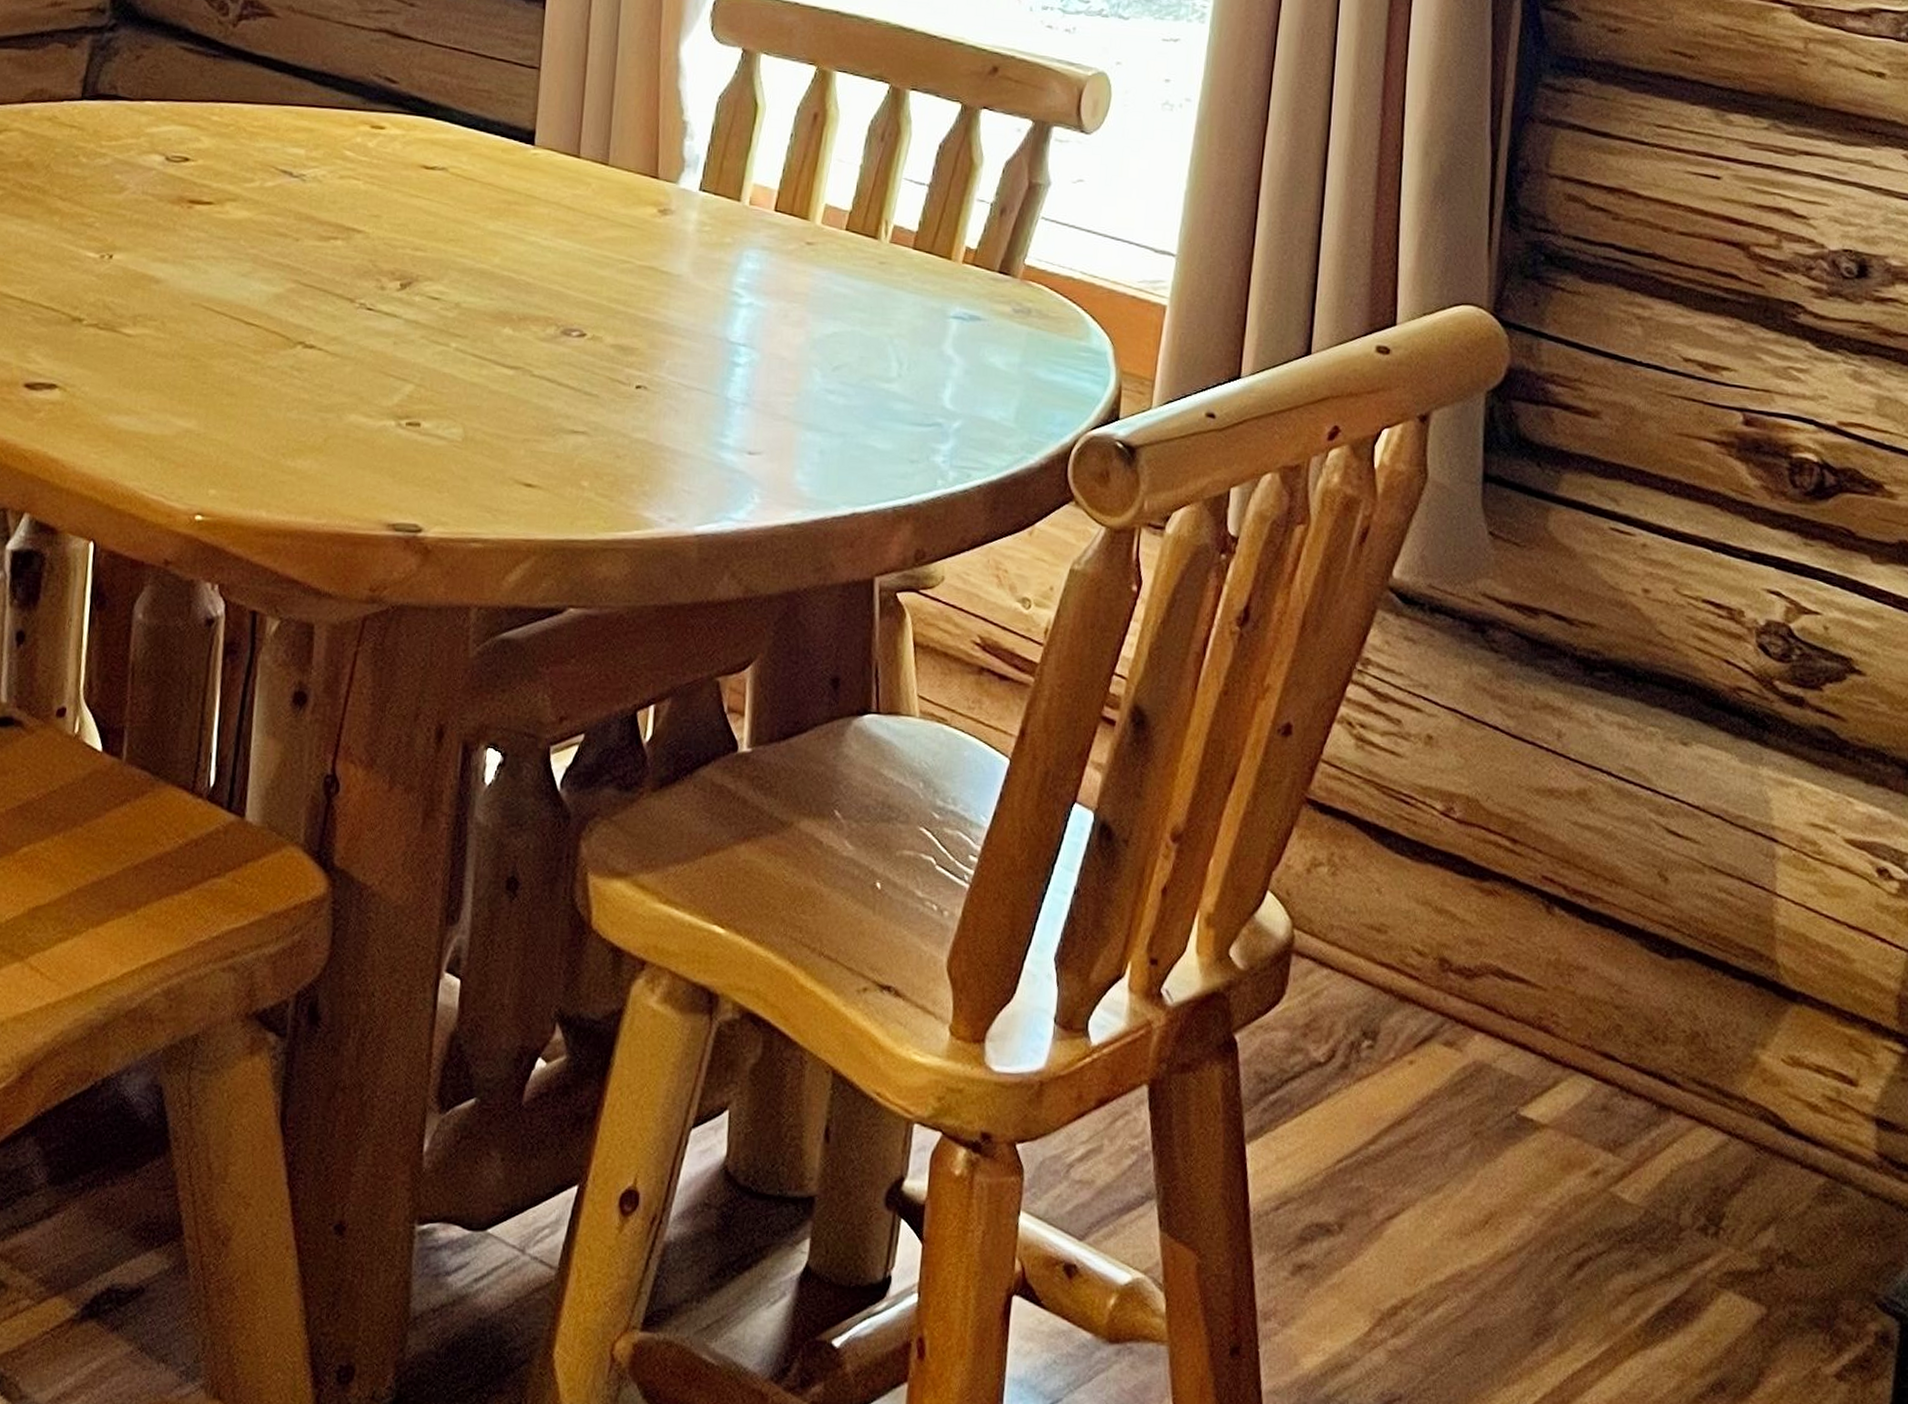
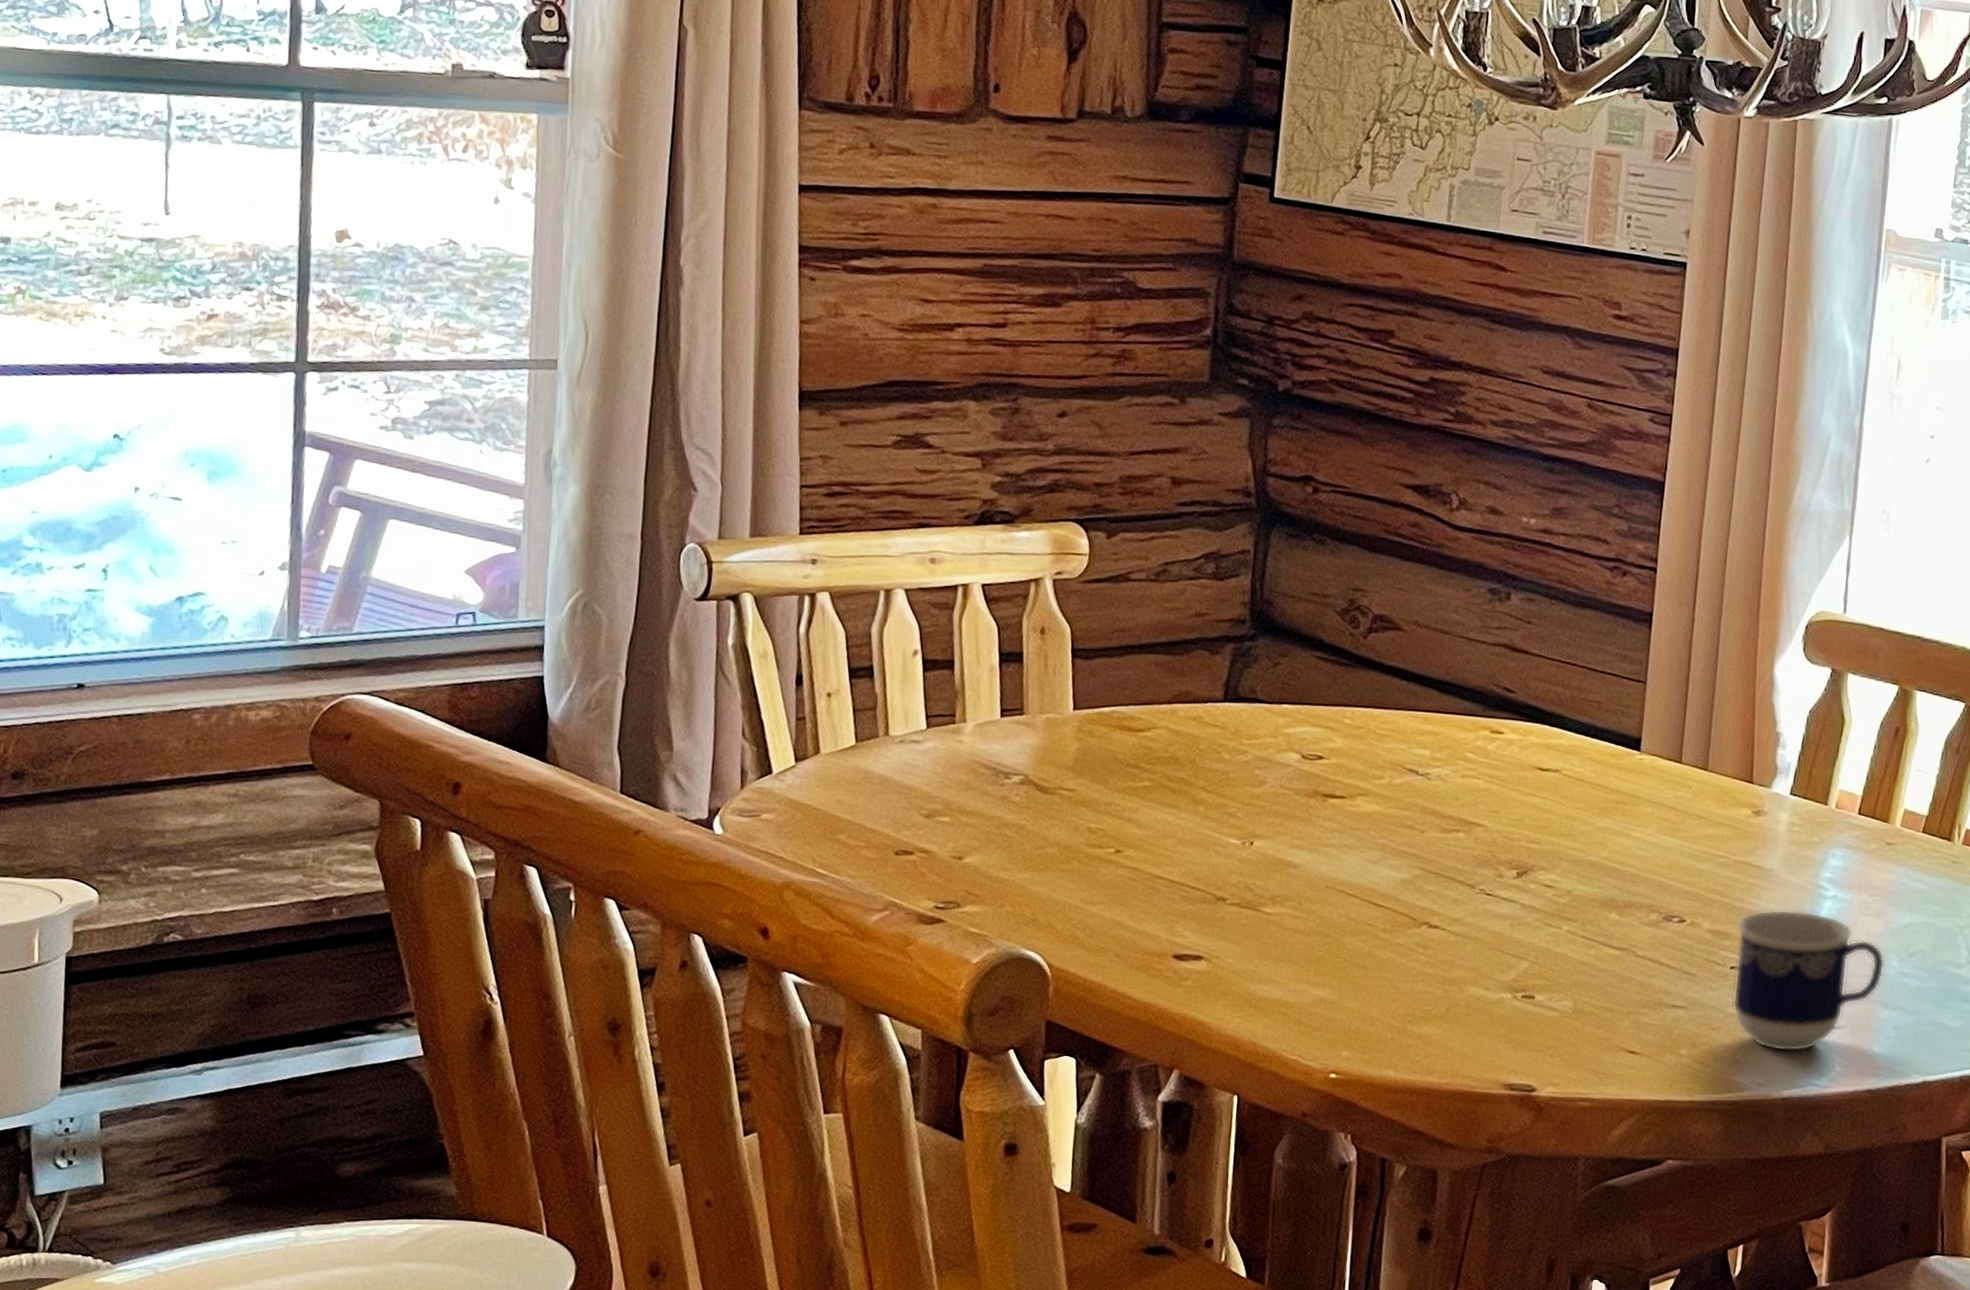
cup: none [639,319,807,482] -> present [1732,909,1885,1052]

